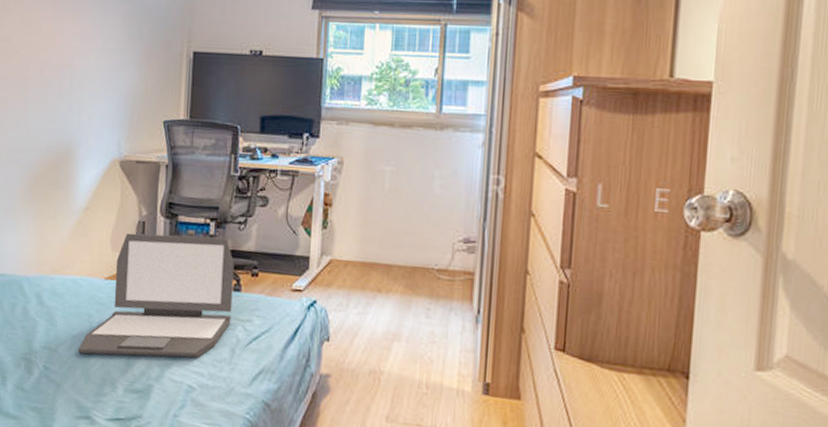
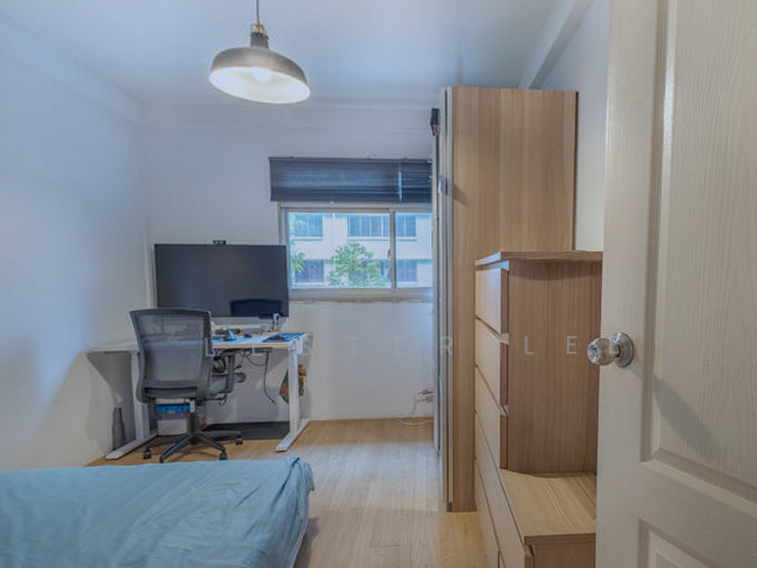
laptop: present [77,233,235,358] -> none [62,413,221,540]

